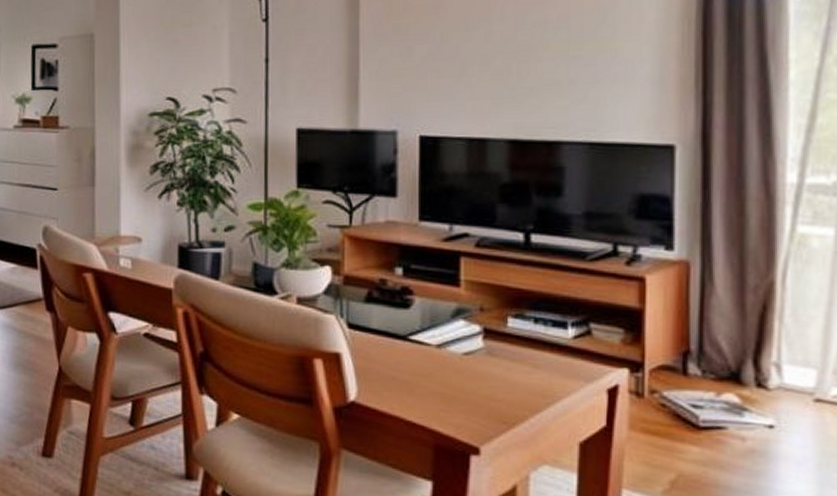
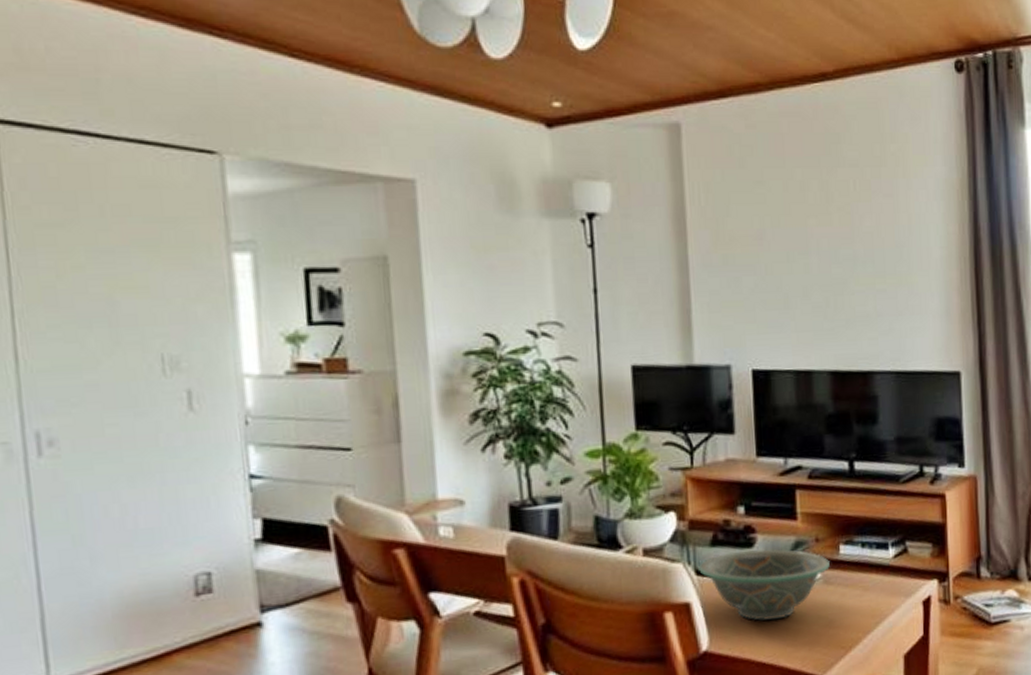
decorative bowl: none [351,310,495,383] -> present [699,549,830,621]

